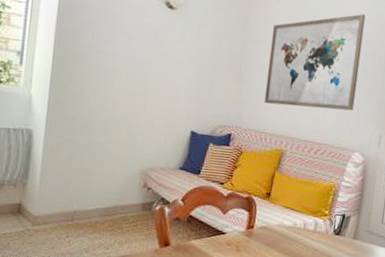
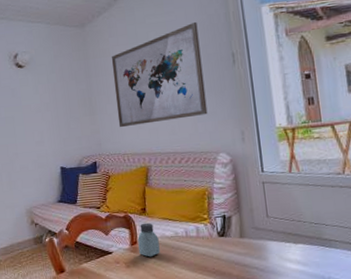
saltshaker: none [253,208,277,244] -> present [137,222,160,257]

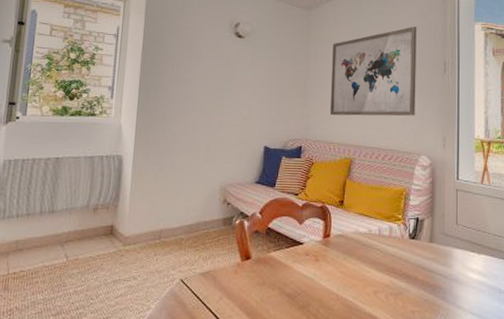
saltshaker: present [137,222,160,257] -> none [331,216,352,253]

